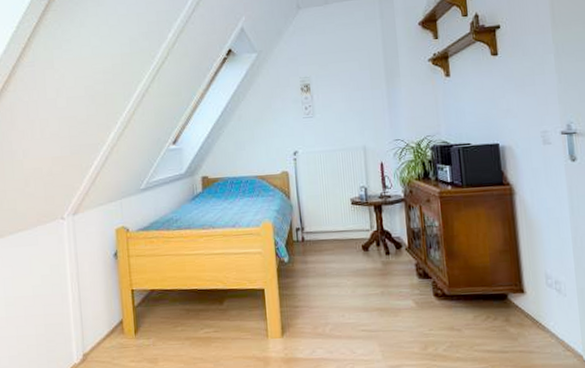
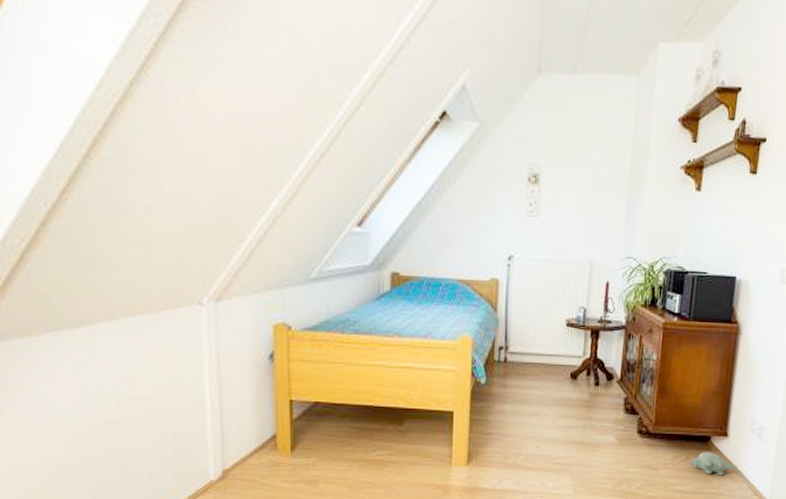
plush toy: none [491,309,543,333] -> present [689,452,738,476]

